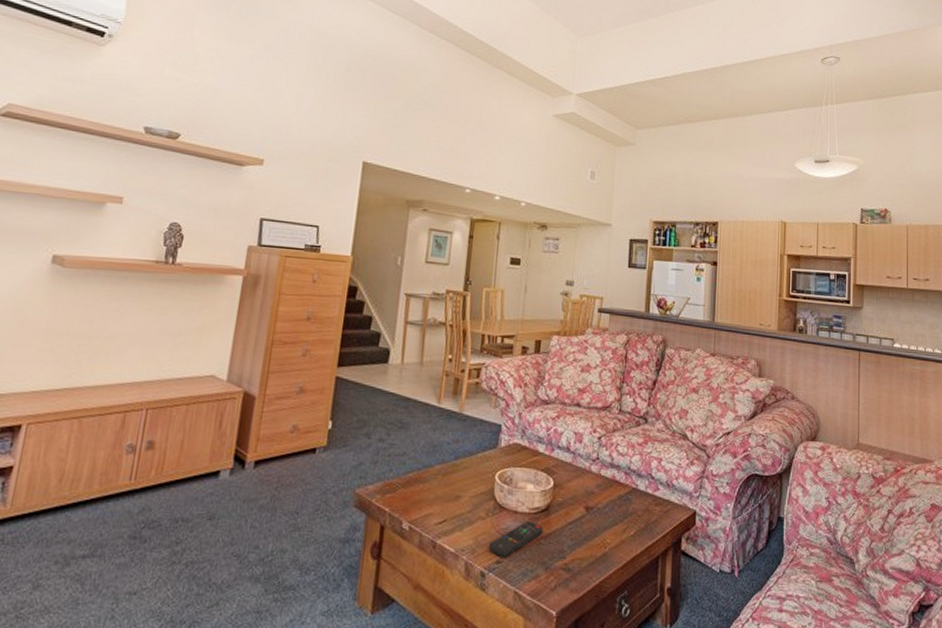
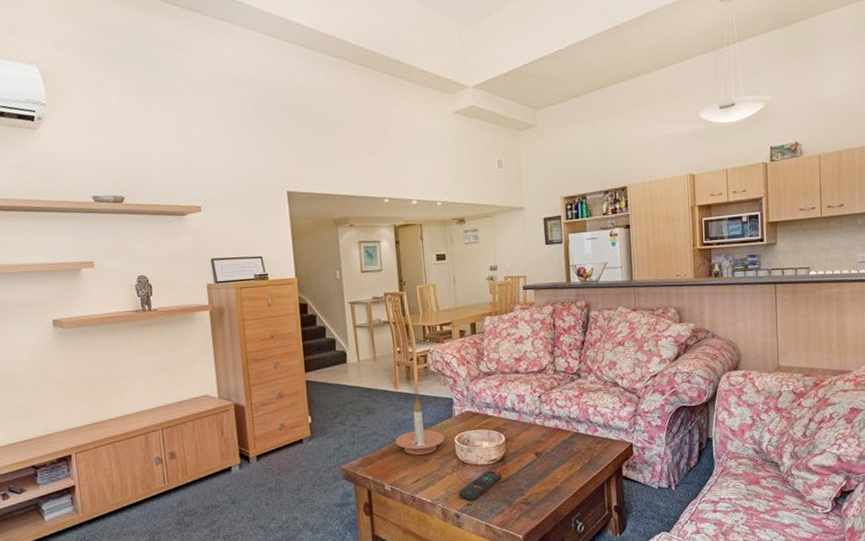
candle holder: none [425,416,485,489] -> present [395,396,445,455]

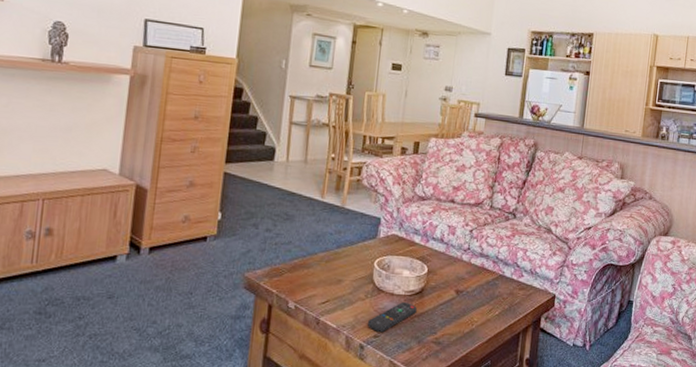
candle holder: present [395,396,445,455] -> none [309,210,365,274]

